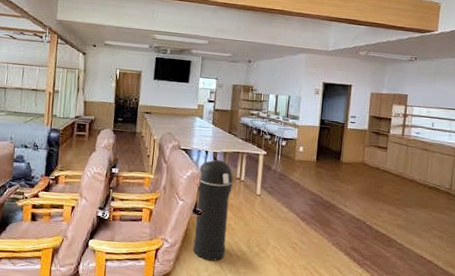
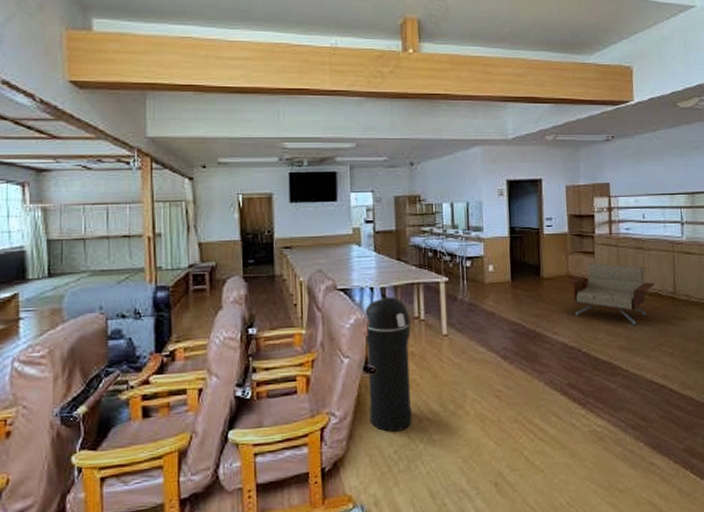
armchair: none [359,156,434,211] -> present [564,263,655,327]

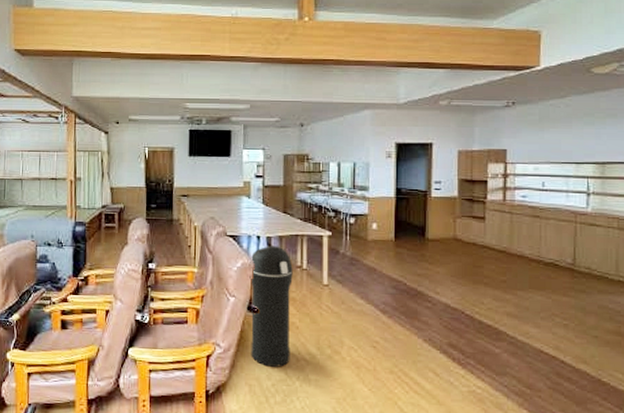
armchair: present [564,263,655,327] -> none [451,228,551,295]

